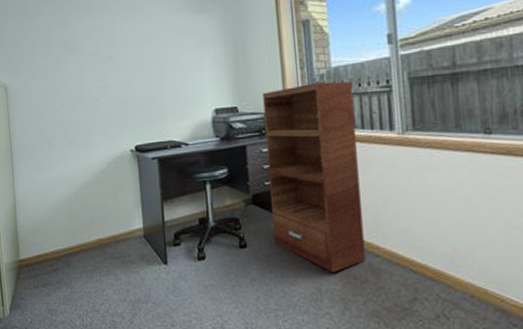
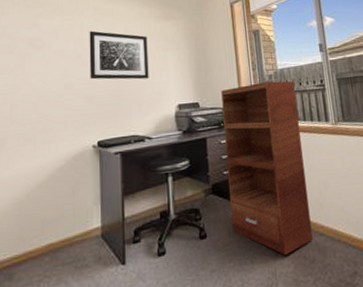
wall art: none [119,29,183,82] -> present [89,30,149,80]

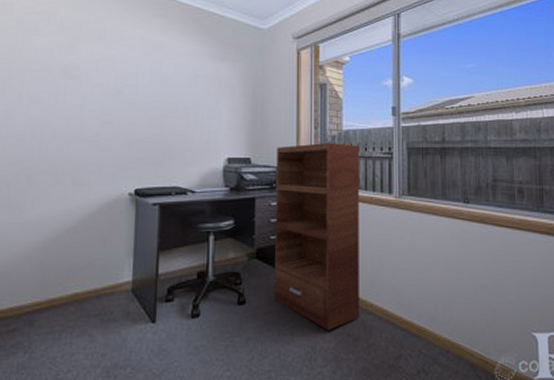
wall art: present [89,30,149,80] -> none [131,64,199,126]

